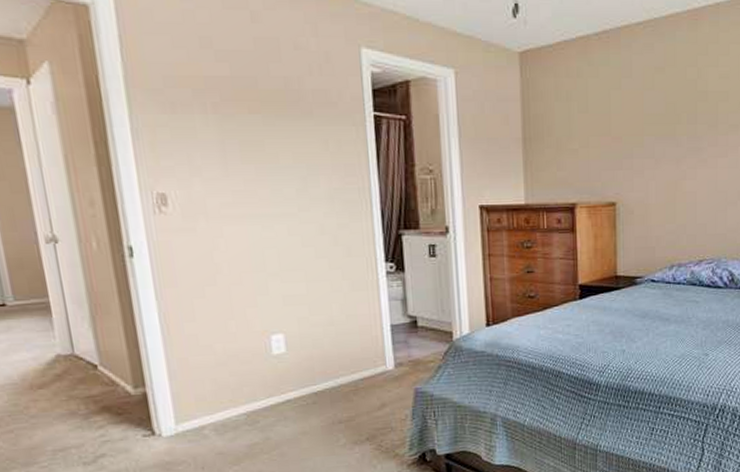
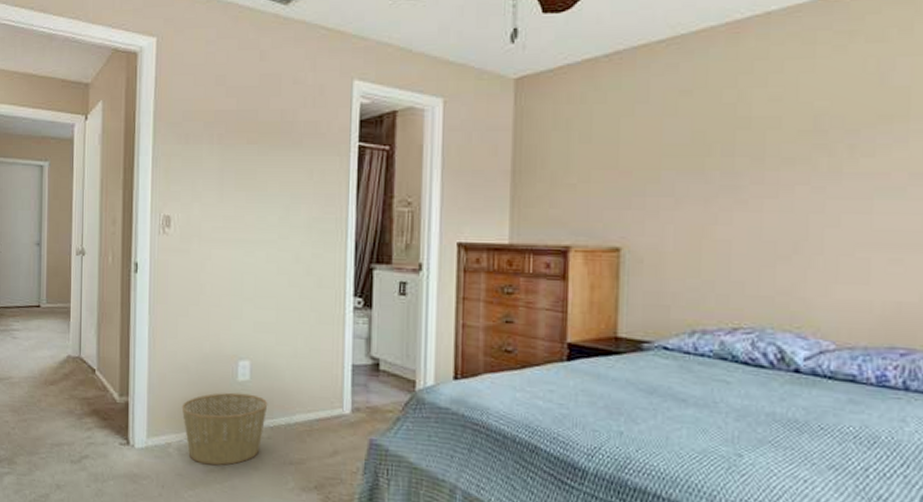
basket: none [212,365,309,439] -> present [181,392,268,466]

